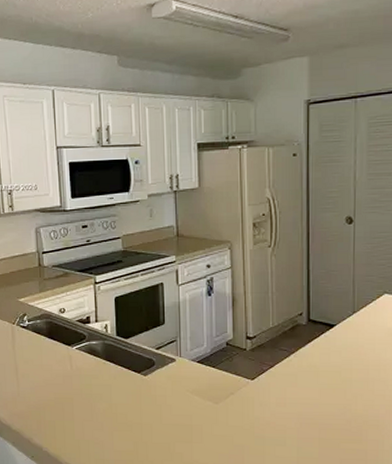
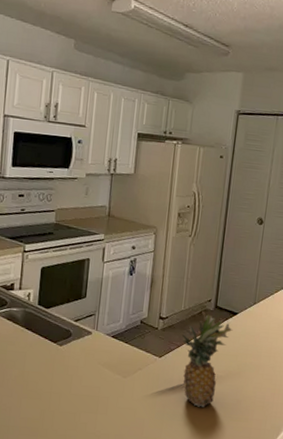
fruit: none [272,327,332,430] -> present [180,311,233,407]

